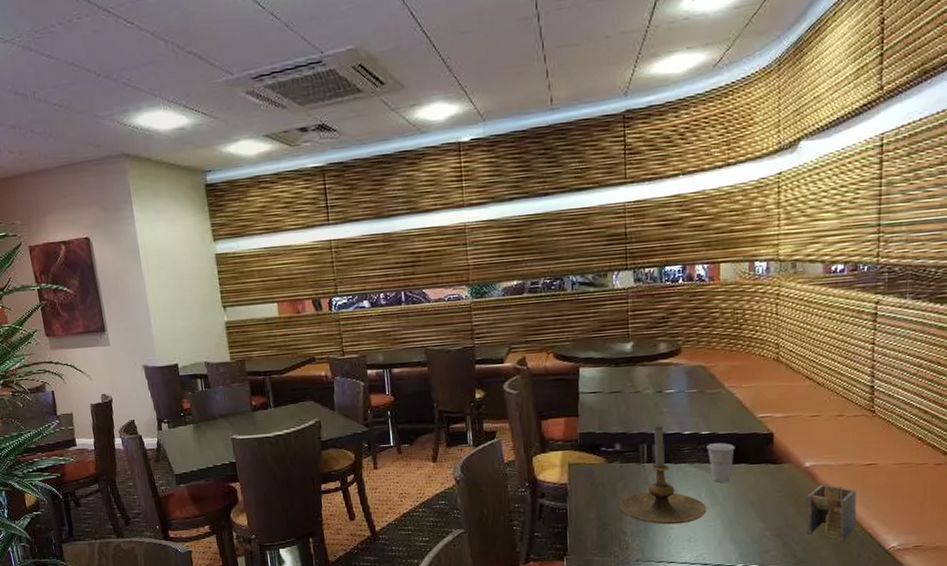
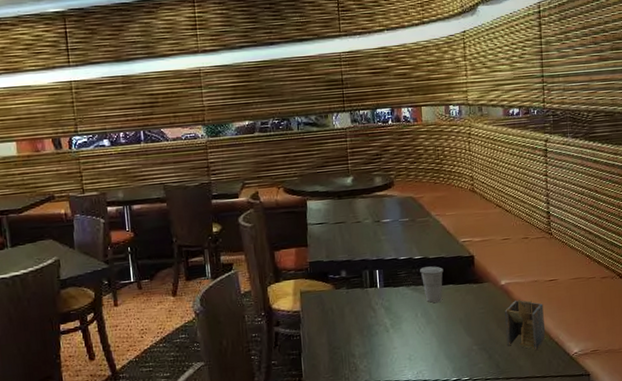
candle holder: present [619,424,707,525] -> none [347,251,424,345]

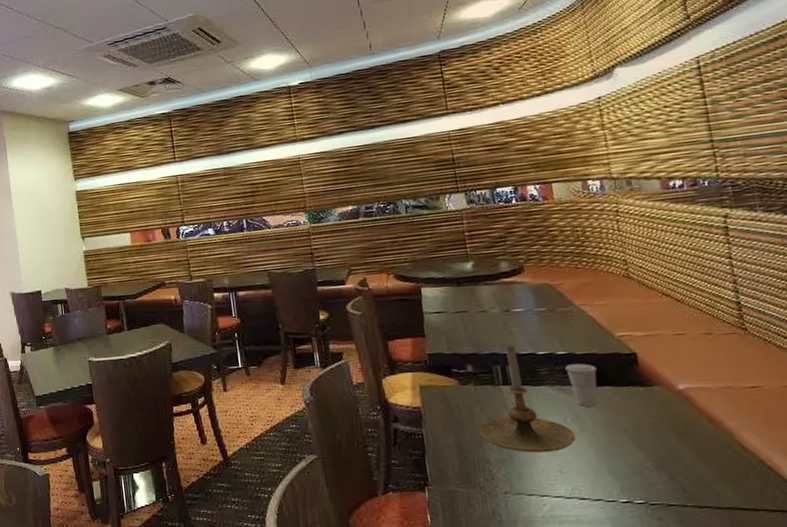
candle holder: none [347,251,424,345] -> present [478,345,576,453]
napkin holder: present [505,299,546,350] -> none [687,408,753,474]

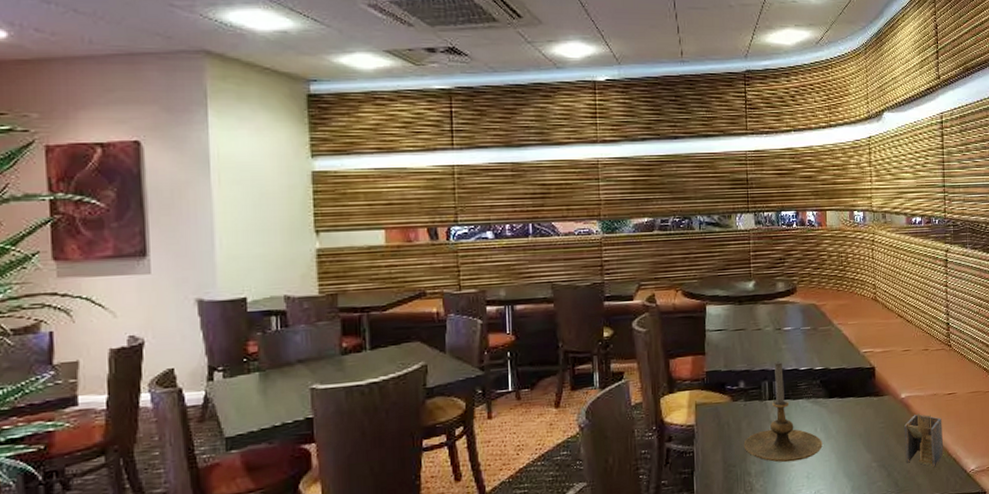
cup: present [565,363,598,407] -> none [820,377,844,417]
napkin holder: none [687,408,753,474] -> present [904,413,944,467]

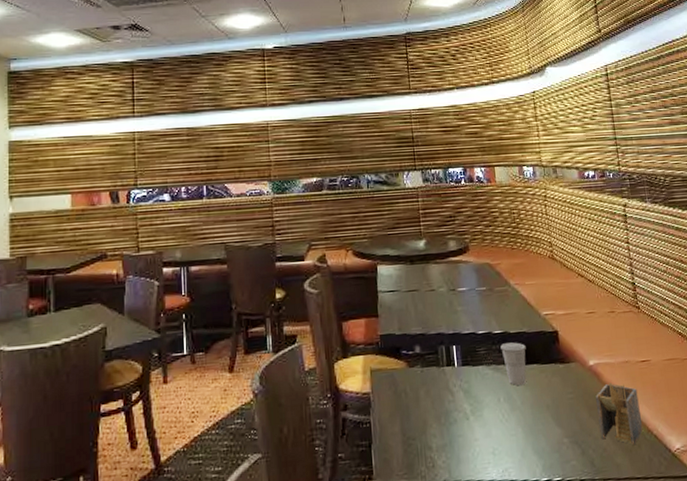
candle holder: present [743,361,823,463] -> none [422,324,508,436]
cup: none [820,377,844,417] -> present [500,342,527,386]

